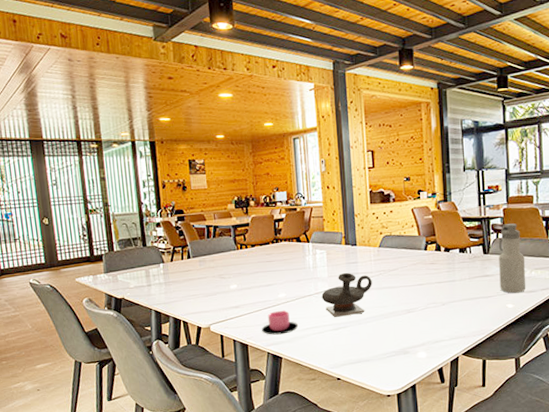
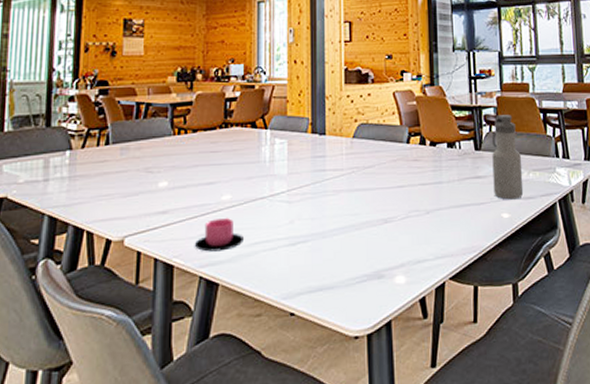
teapot: present [321,273,372,317] -> none [278,170,342,228]

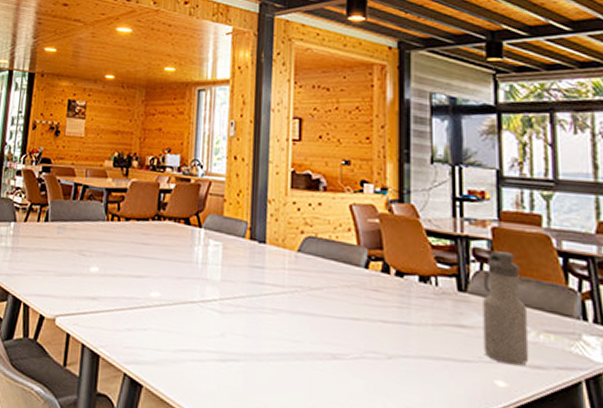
cup: present [194,217,243,252] -> none [120,315,170,352]

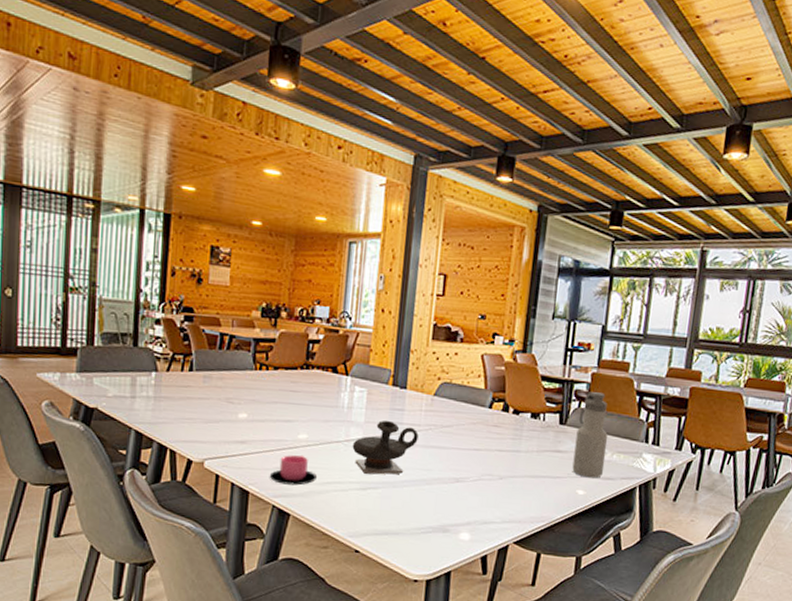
cup: none [120,315,170,352] -> present [269,455,316,486]
teapot: none [208,279,283,345] -> present [352,420,419,475]

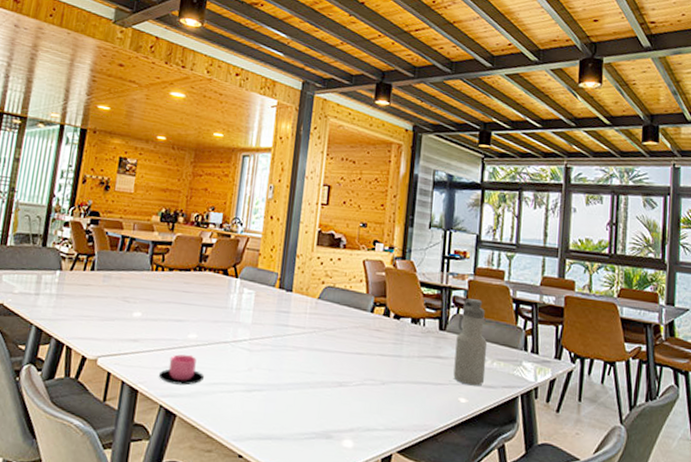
teapot: present [352,420,419,475] -> none [239,322,303,377]

